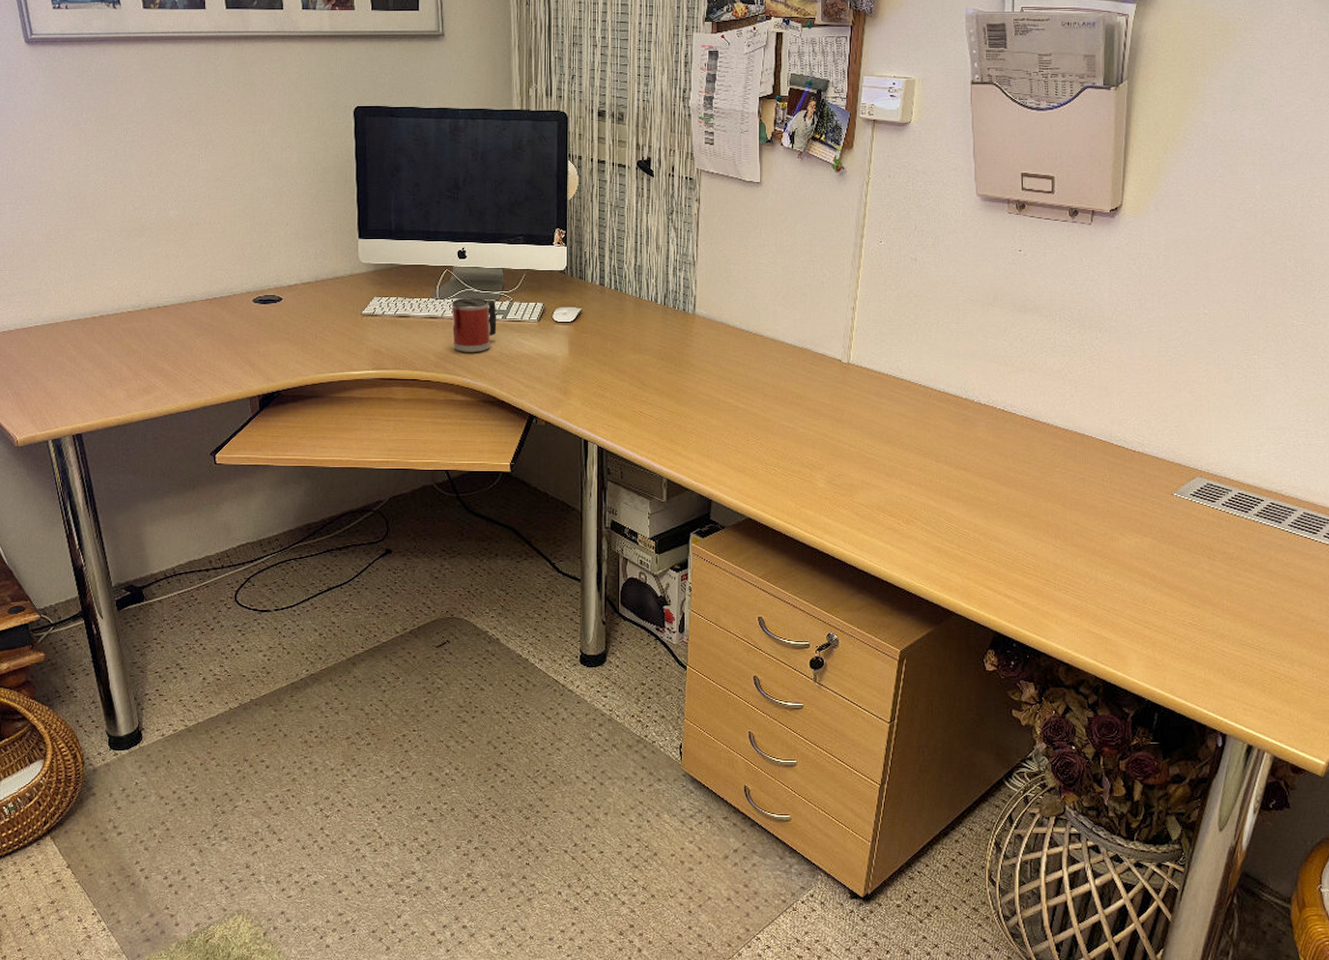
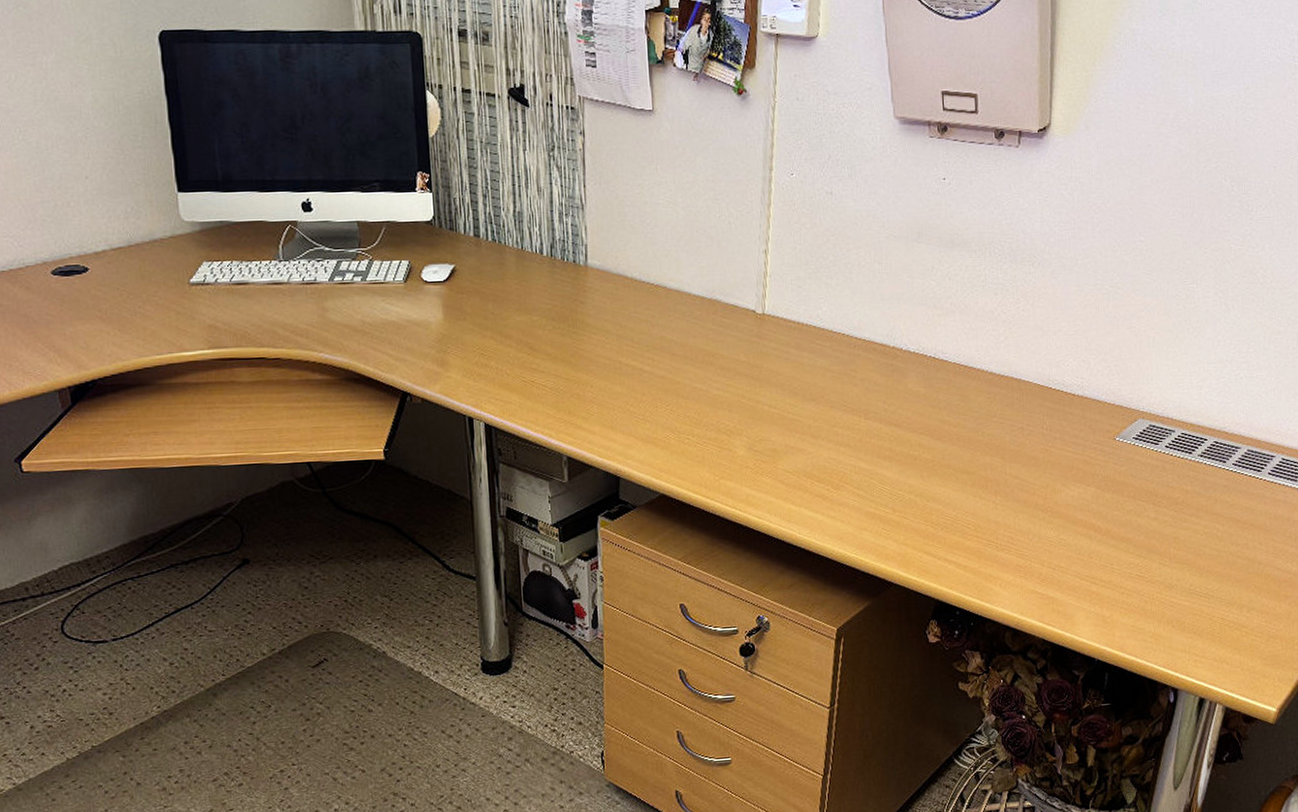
mug: present [451,297,497,352] -> none [299,257,356,323]

